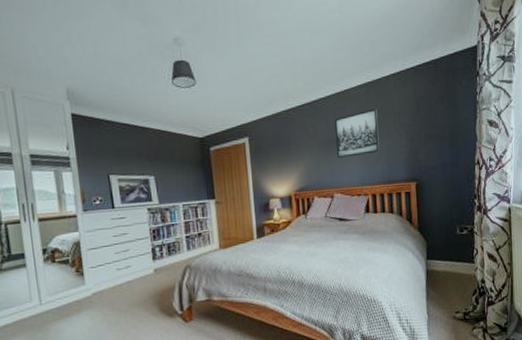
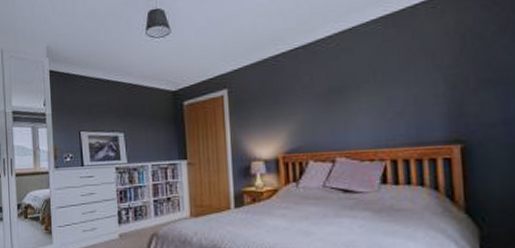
wall art: present [335,108,380,158] -> none [338,48,403,112]

